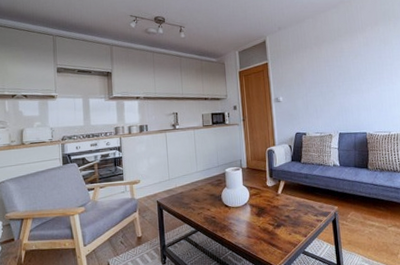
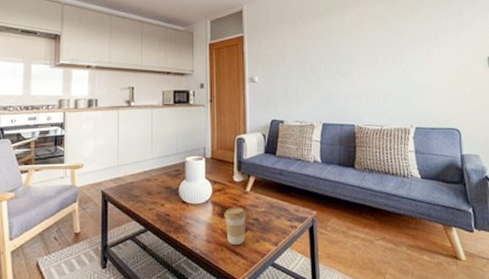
coffee cup: none [261,207,279,239] -> present [224,207,246,246]

